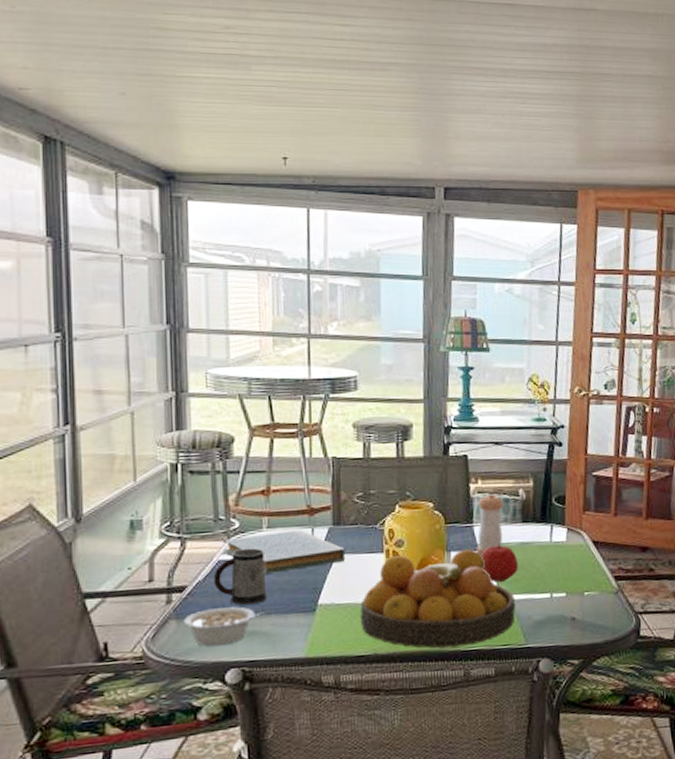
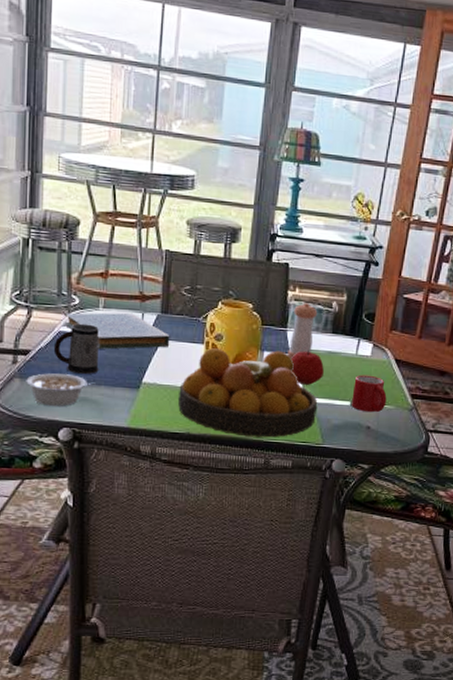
mug: none [551,561,589,602] -> present [351,374,387,413]

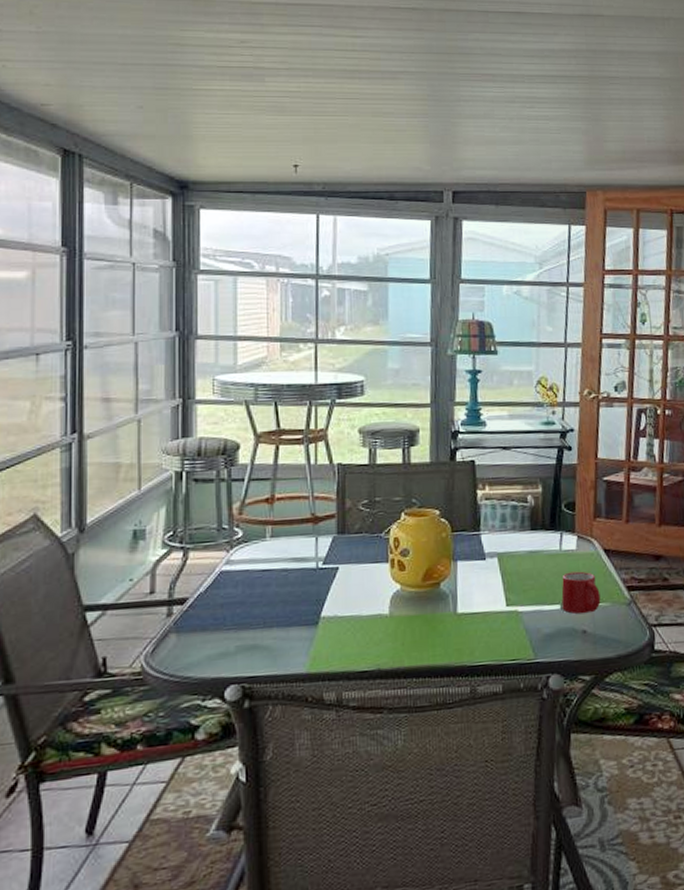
legume: present [26,373,96,406] -> none [183,619,266,661]
mug: present [53,323,99,374] -> none [215,558,269,618]
book: present [65,312,170,349] -> none [228,538,350,585]
fruit bowl: present [177,347,318,438] -> none [363,558,525,664]
pepper shaker: present [288,303,318,359] -> none [484,501,512,566]
apple: present [291,349,324,385] -> none [489,552,527,593]

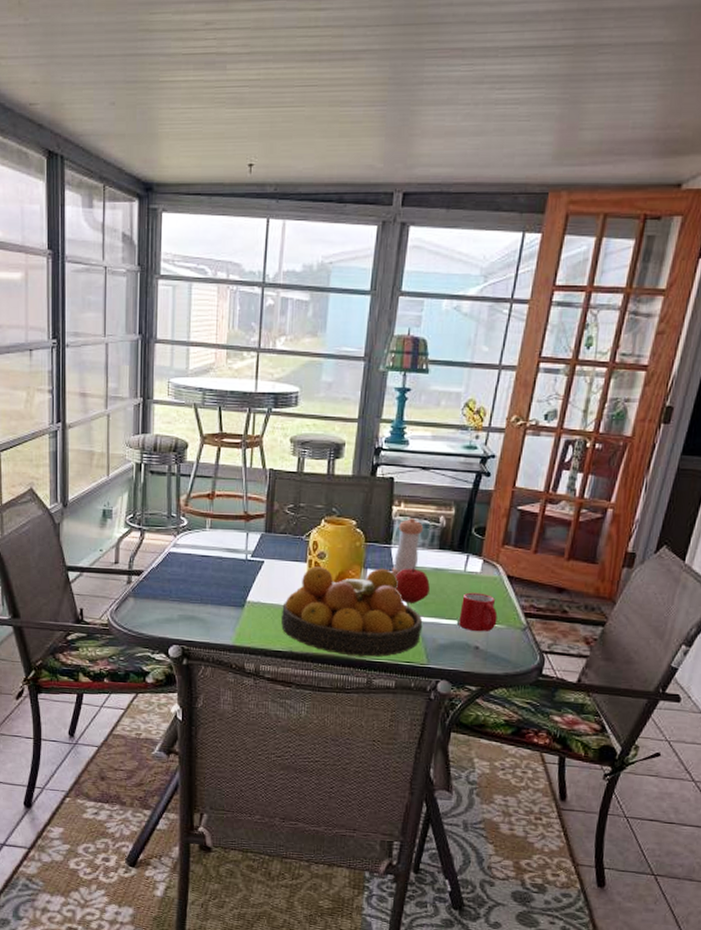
fruit bowl: none [363,558,525,664] -> present [280,565,423,657]
pepper shaker: none [484,501,512,566] -> present [392,518,424,577]
apple: none [489,552,527,593] -> present [395,566,430,603]

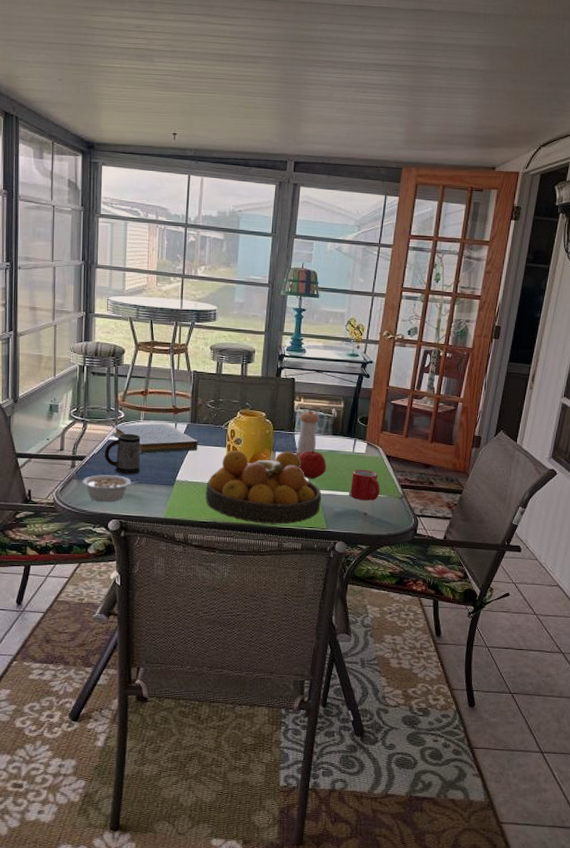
legume: none [139,592,203,624] -> present [82,475,138,502]
mug: none [164,544,206,593] -> present [104,433,141,475]
book: none [175,532,274,569] -> present [113,423,198,454]

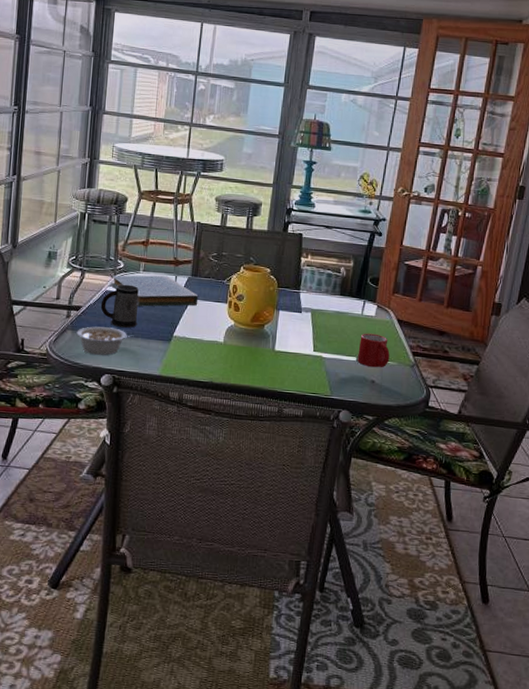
fruit bowl: present [205,449,322,524] -> none [203,306,327,389]
pepper shaker: present [296,410,320,458] -> none [300,268,327,318]
apple: present [299,449,326,479] -> none [303,309,333,341]

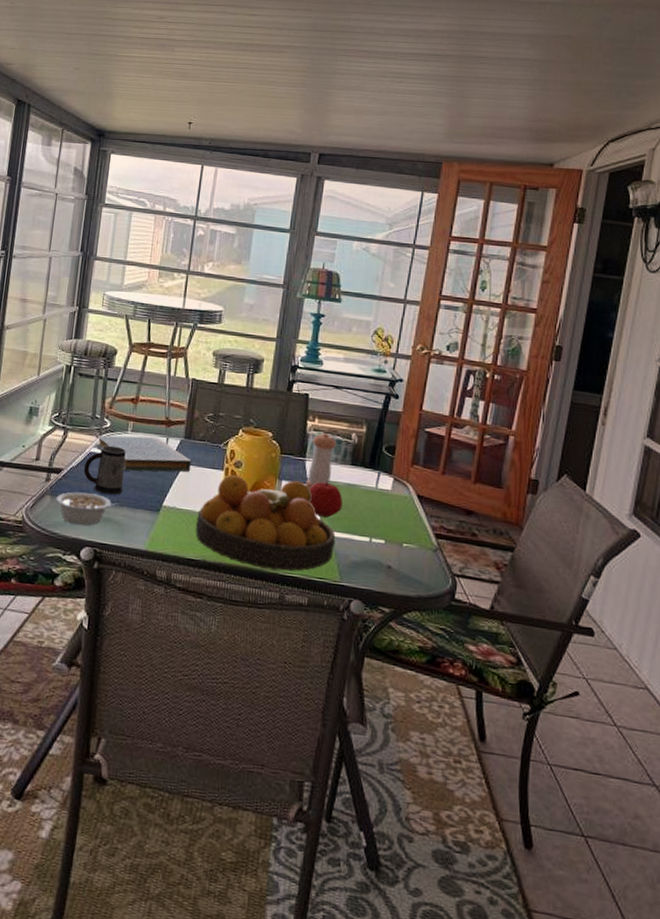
fruit bowl: none [203,306,327,389] -> present [195,474,336,572]
pepper shaker: none [300,268,327,318] -> present [306,433,337,490]
apple: none [303,309,333,341] -> present [309,481,343,518]
mug: present [357,333,390,368] -> none [371,509,409,551]

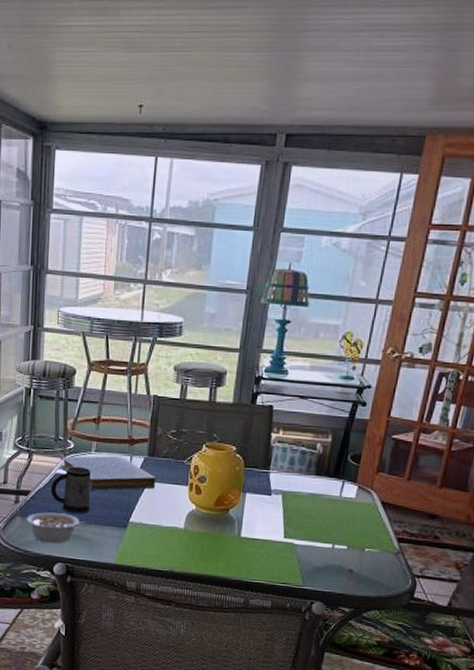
fruit bowl: present [195,474,336,572] -> none [162,489,299,578]
pepper shaker: present [306,433,337,490] -> none [270,445,301,501]
apple: present [309,481,343,518] -> none [273,491,306,527]

